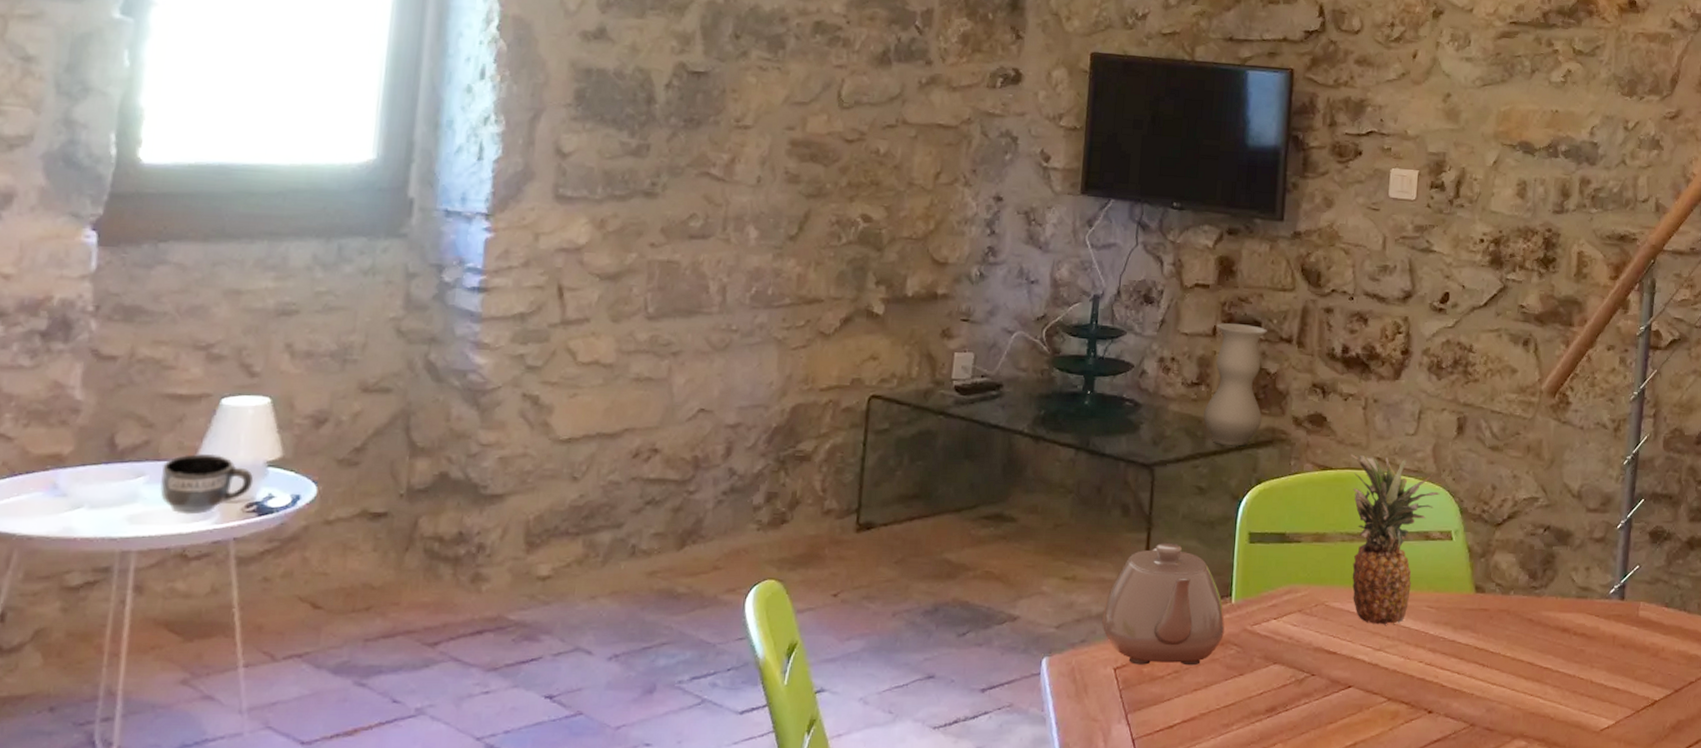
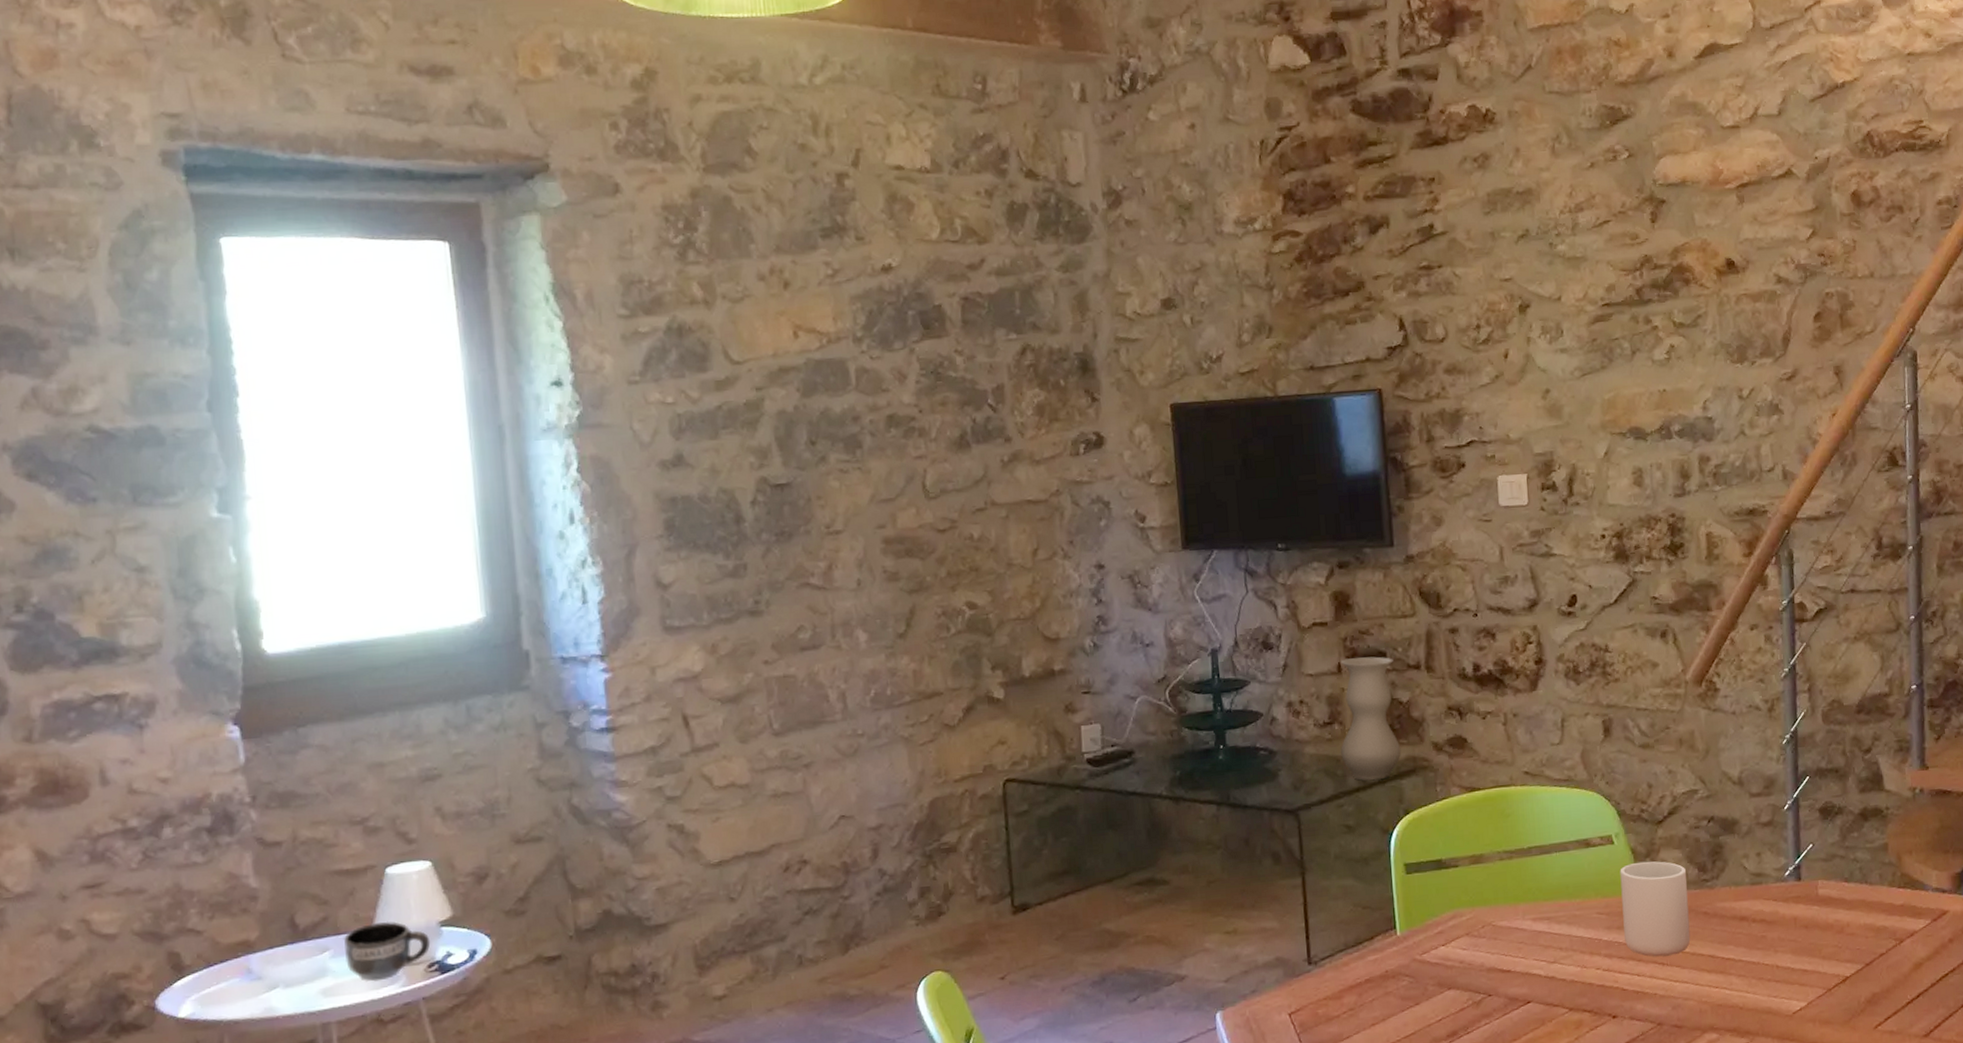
teapot: present [1102,542,1225,666] -> none [1269,884,1394,1008]
fruit: present [1350,454,1440,625] -> none [1496,769,1595,938]
cup: none [1450,561,1518,658] -> present [1620,861,1691,957]

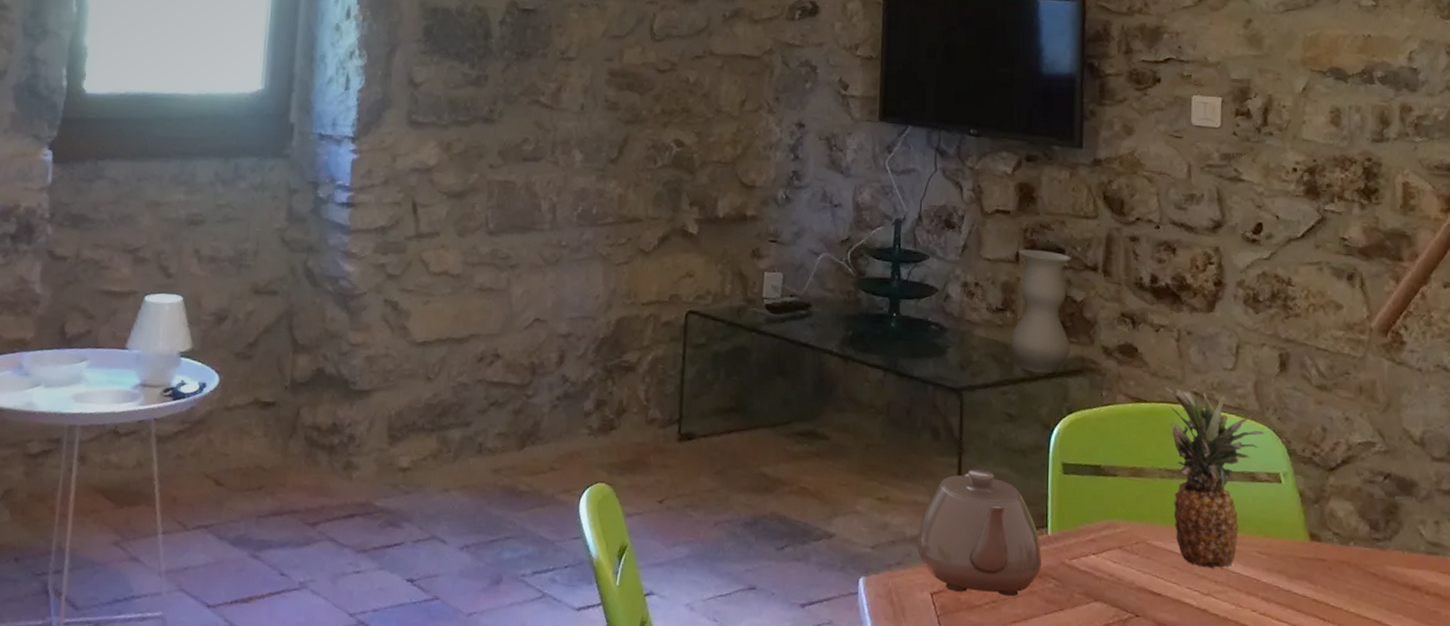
mug: present [343,921,431,983] -> none [98,343,170,397]
teapot: none [1269,884,1394,1008] -> present [917,468,1042,597]
fruit: none [1496,769,1595,938] -> present [1165,387,1265,569]
cup: present [1620,861,1691,957] -> none [1285,506,1357,613]

